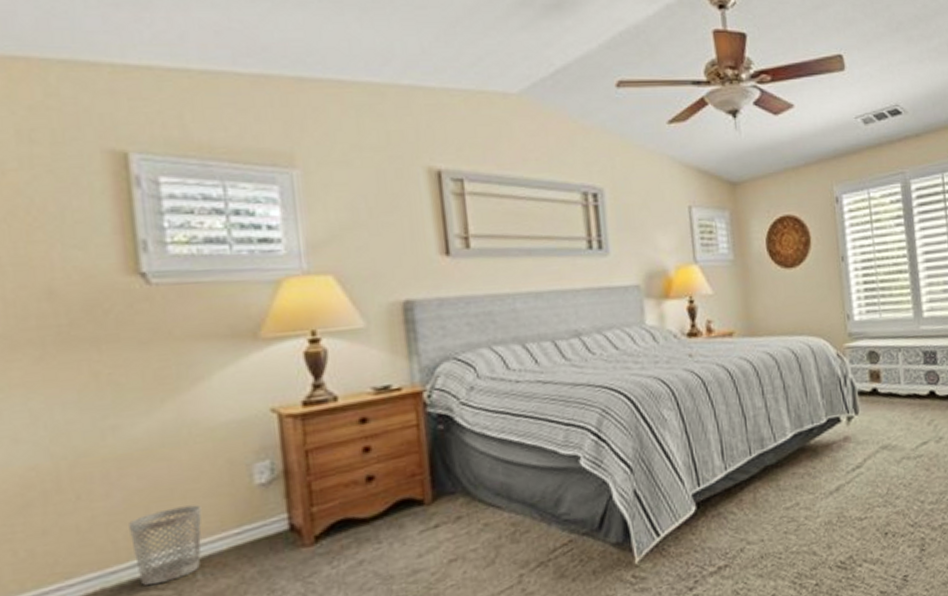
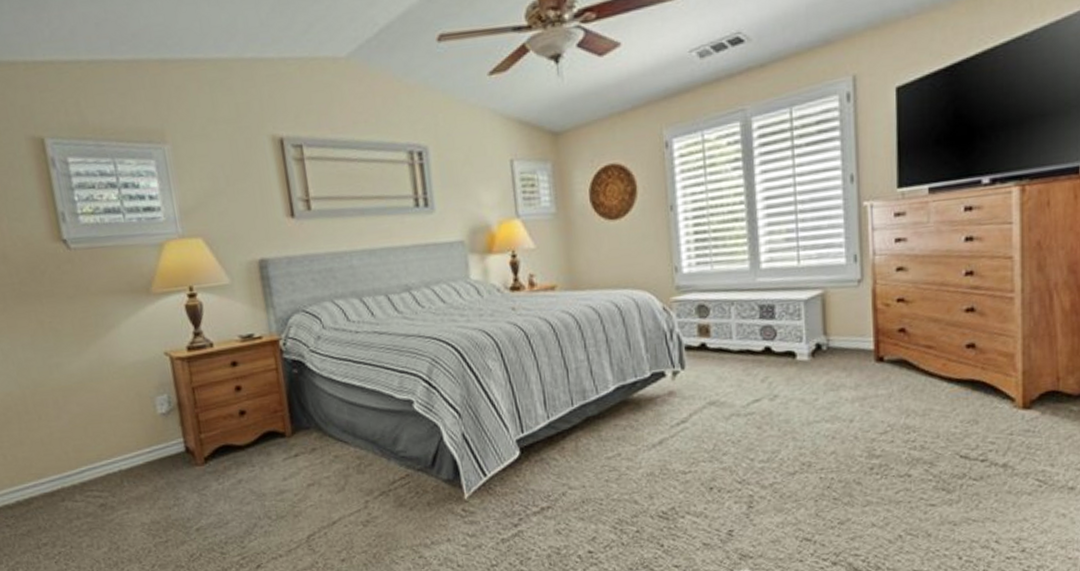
wastebasket: present [129,505,202,586] -> none [75,428,126,488]

